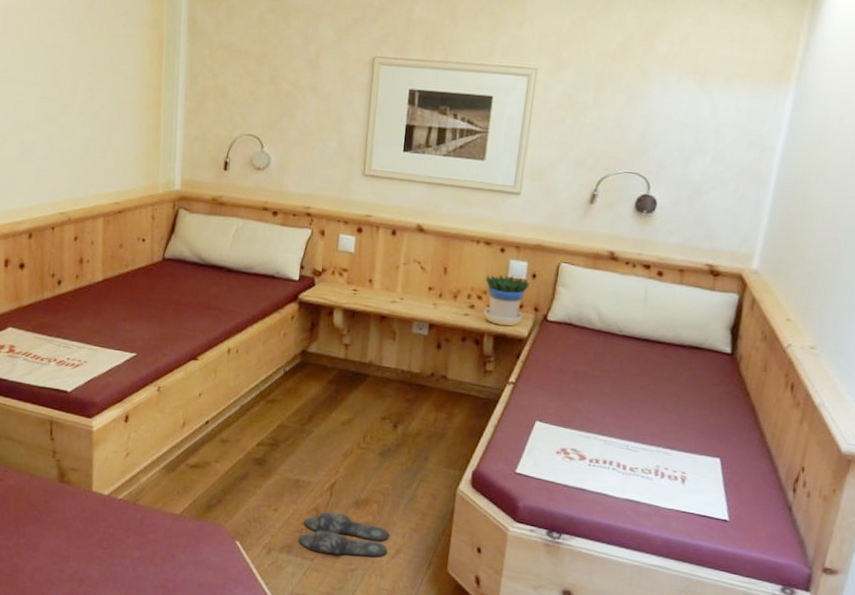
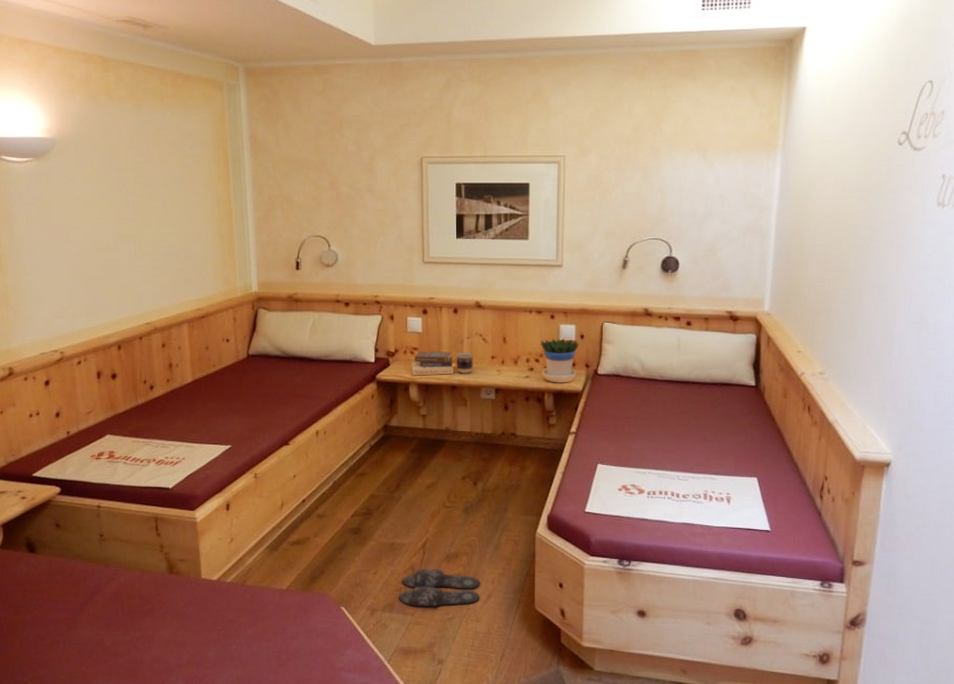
books: none [338,272,385,303] -> present [411,350,454,376]
cup: none [388,280,409,304] -> present [456,353,474,374]

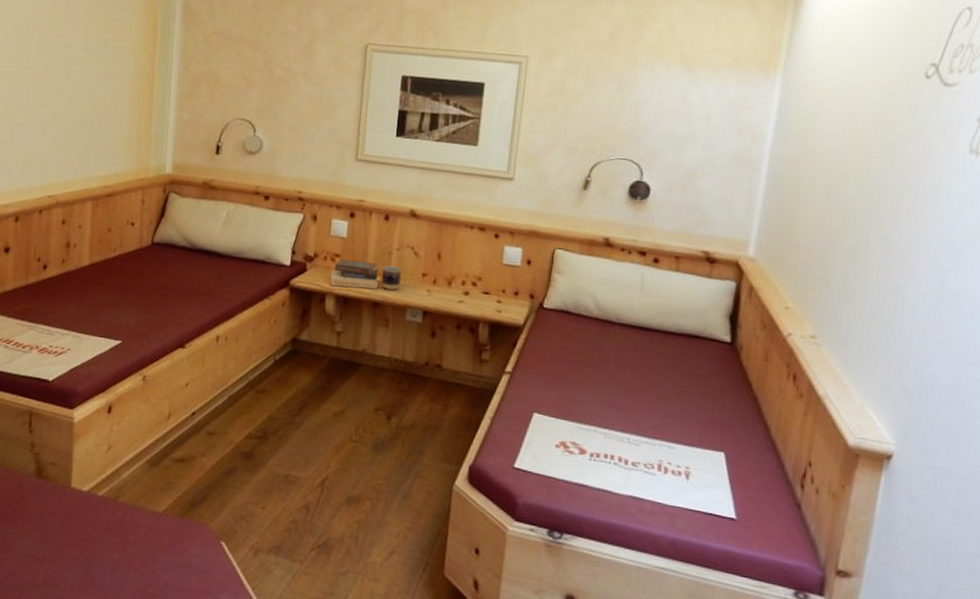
slippers: present [399,568,480,608] -> none [288,509,383,560]
flowerpot: present [541,338,579,383] -> none [478,261,525,314]

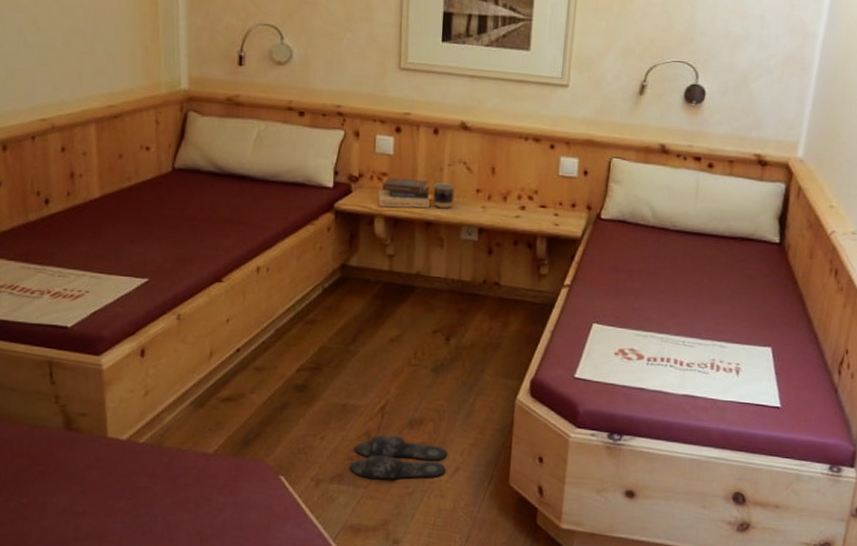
slippers: none [288,509,383,560] -> present [350,434,447,481]

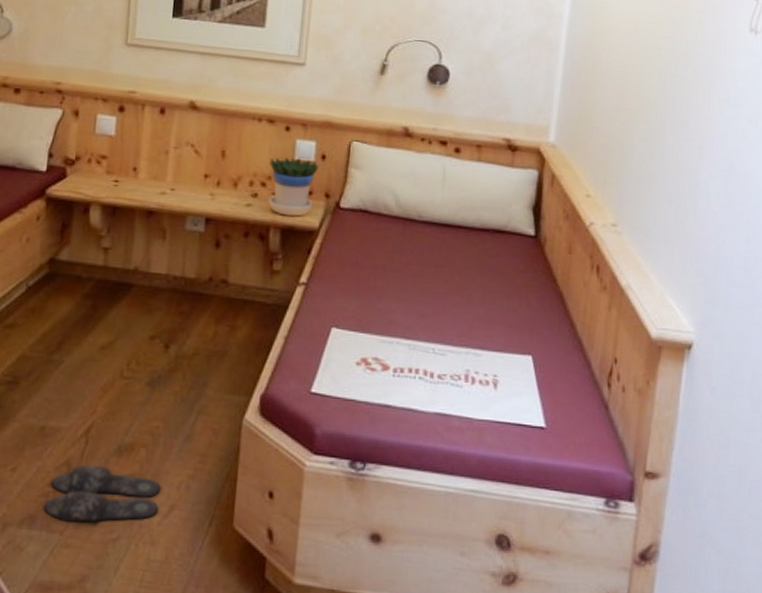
books: present [378,177,430,209] -> none [95,160,153,195]
cup: present [433,183,455,209] -> none [156,167,181,196]
flowerpot: none [535,173,582,227] -> present [268,157,319,217]

